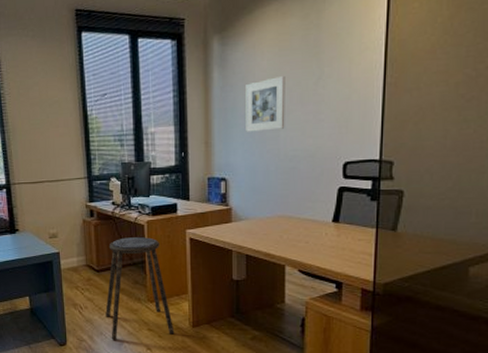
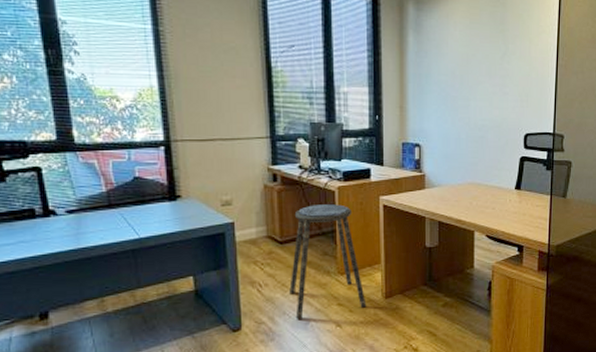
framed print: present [245,75,285,132] -> none [439,47,475,100]

